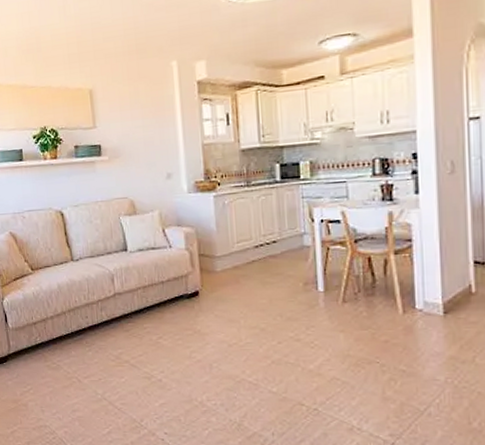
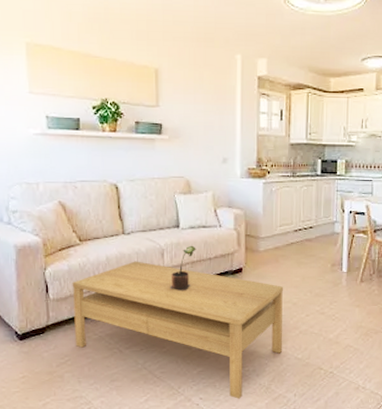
coffee table: none [28,288,254,436] -> present [72,261,284,399]
potted plant: none [122,269,147,318] -> present [169,245,196,292]

